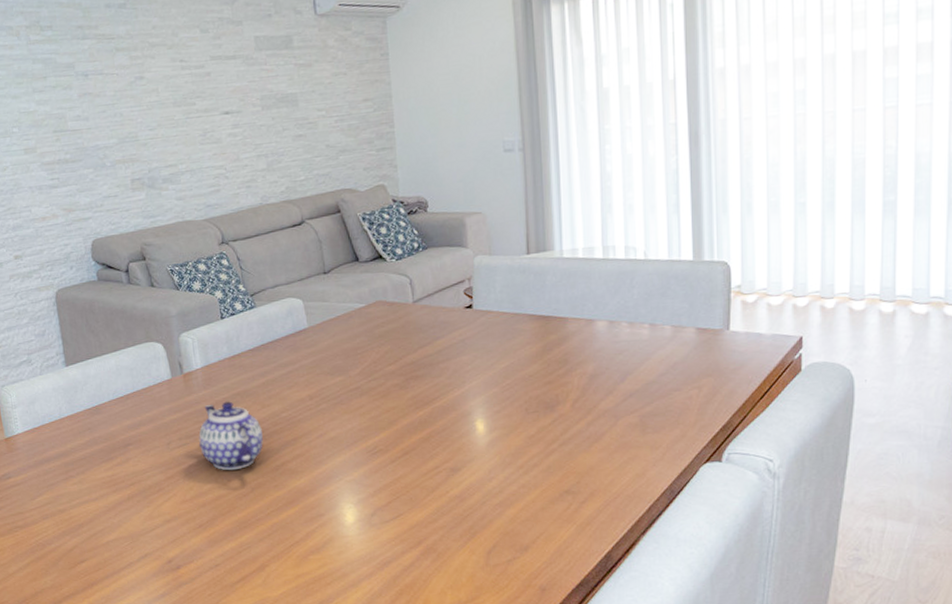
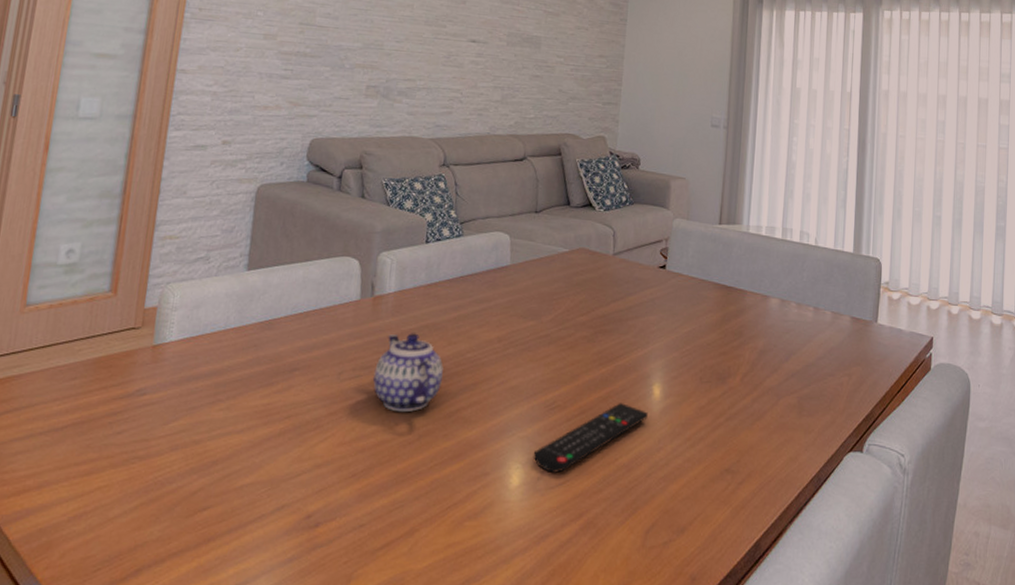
remote control: none [363,441,474,509] -> present [533,403,648,473]

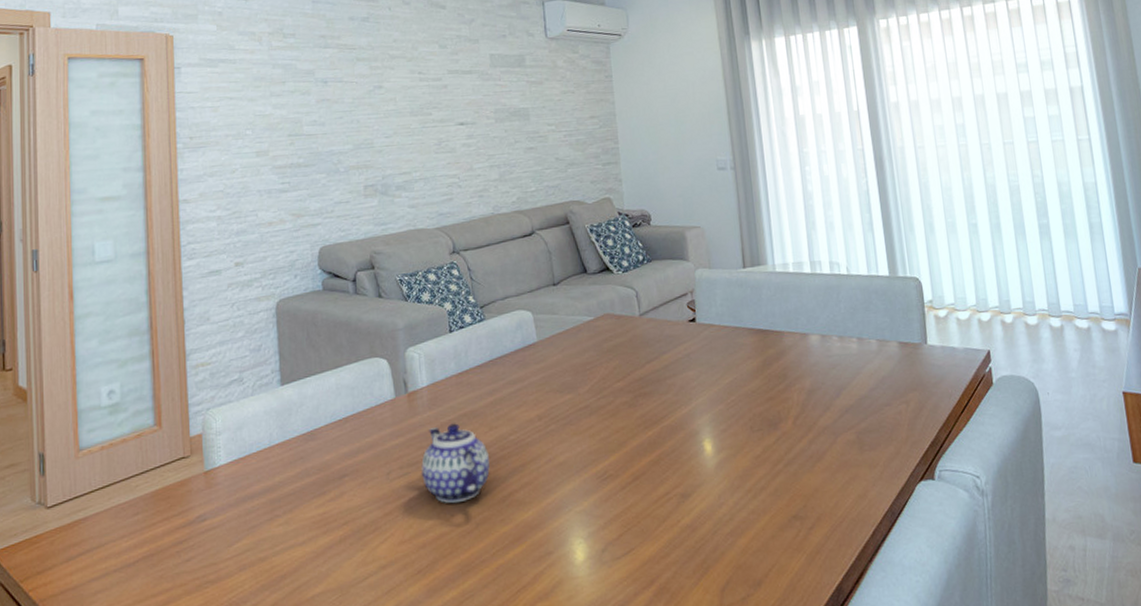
remote control: present [533,403,648,473] -> none [593,463,703,543]

